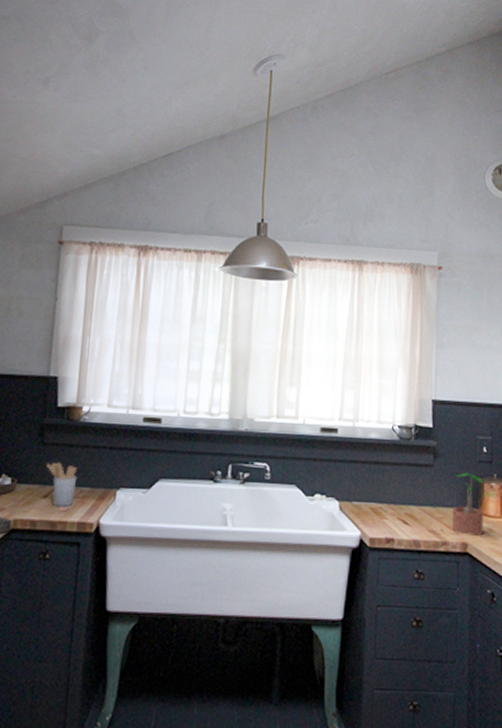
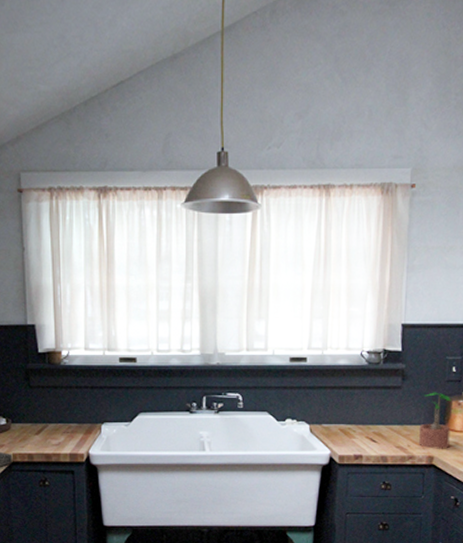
utensil holder: present [47,462,78,508] -> none [36,402,65,442]

